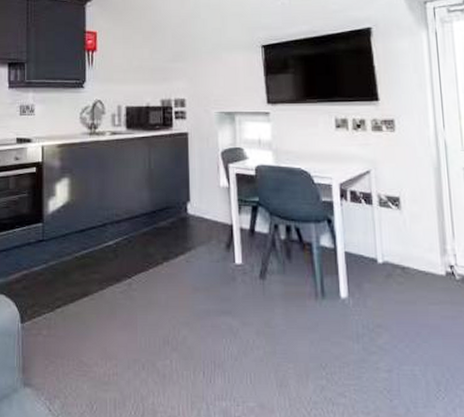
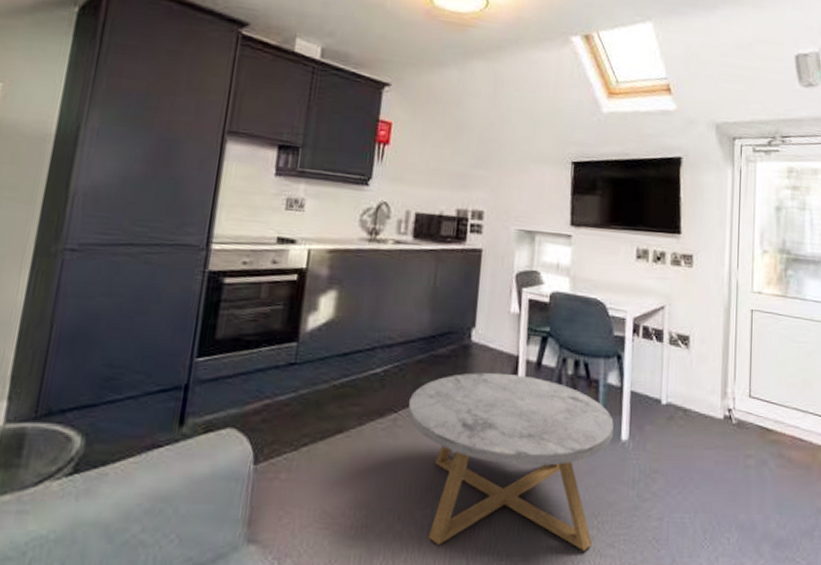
coffee table: none [140,241,332,399] -> present [408,372,614,551]

